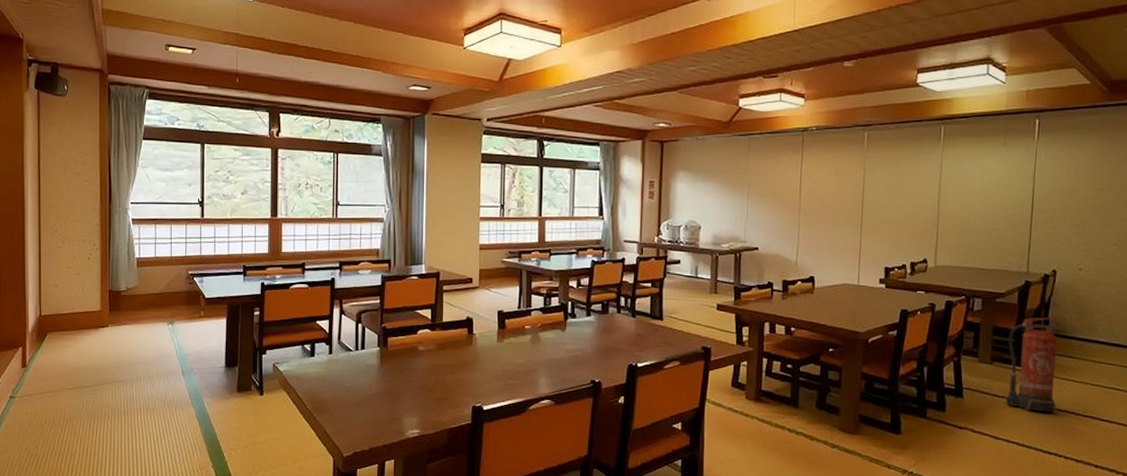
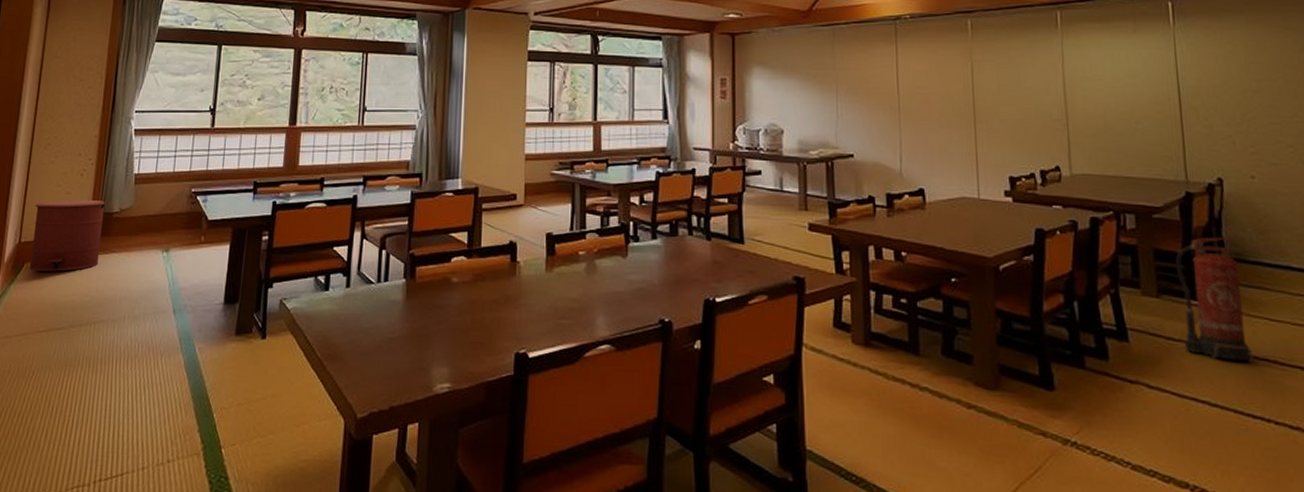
trash can: none [49,280,114,340] -> present [29,200,107,271]

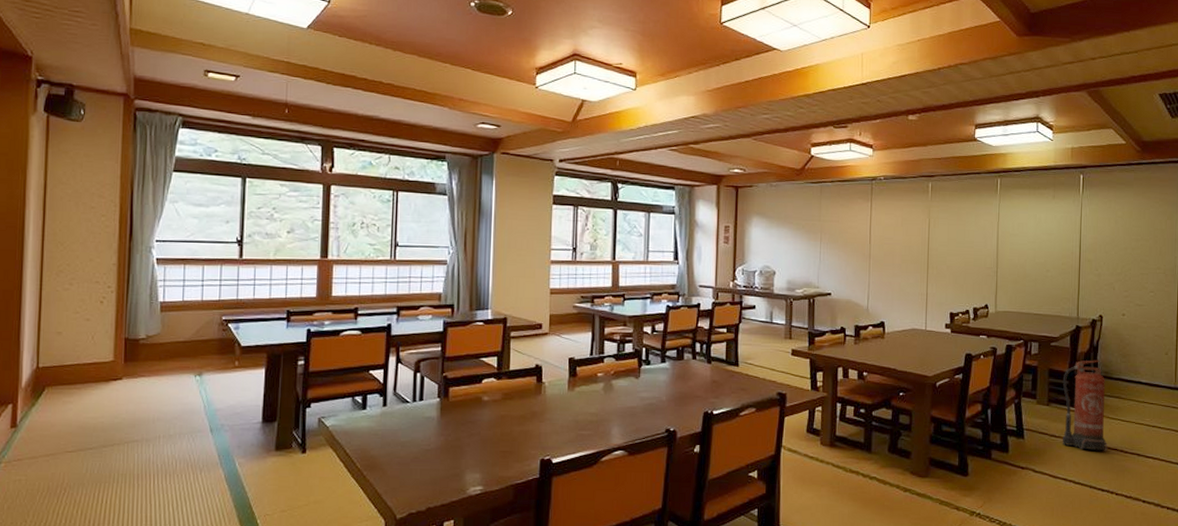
trash can: present [29,200,107,271] -> none [51,326,131,395]

